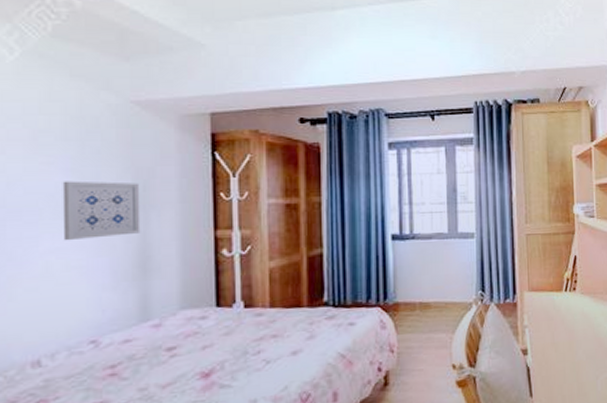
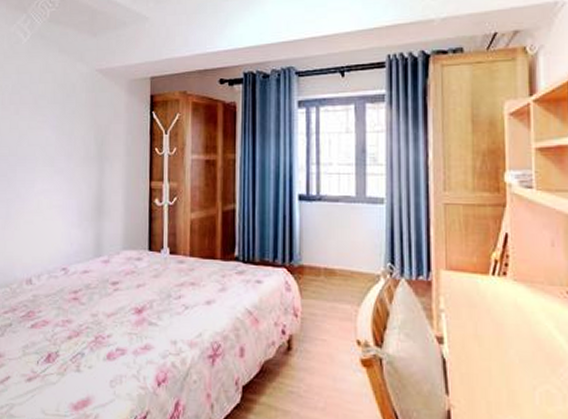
wall art: present [62,180,141,241] -> none [49,136,99,185]

